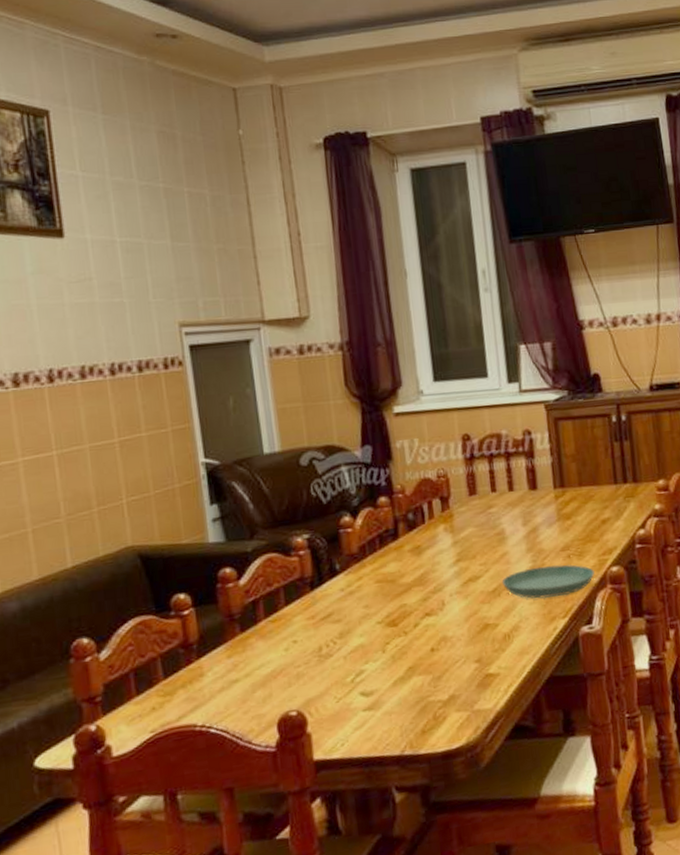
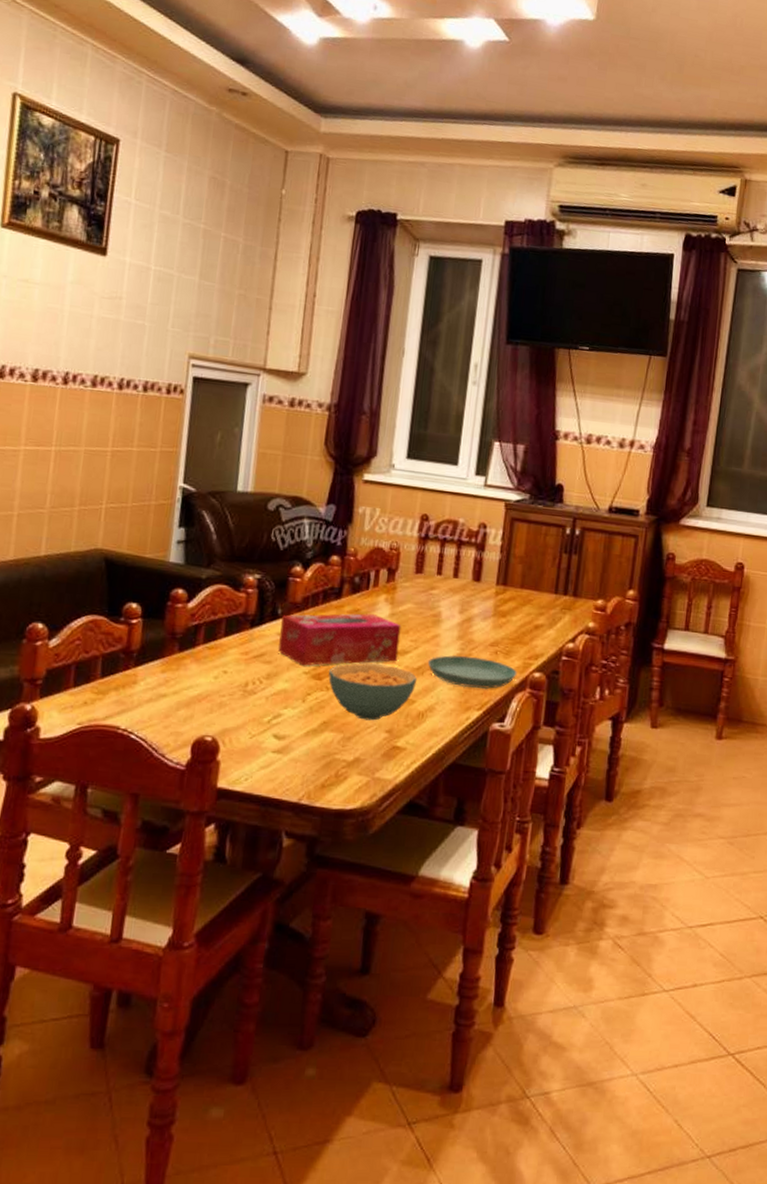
tissue box: none [341,546,471,616] -> present [278,613,402,666]
cereal bowl: none [403,594,496,656] -> present [328,662,418,721]

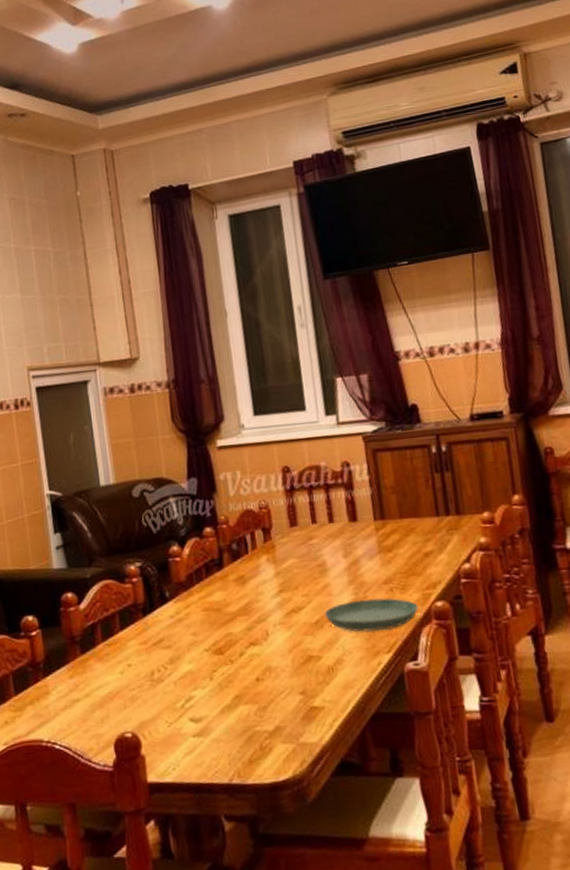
tissue box: present [278,613,402,666] -> none [171,576,294,644]
cereal bowl: present [328,662,418,721] -> none [229,625,319,686]

